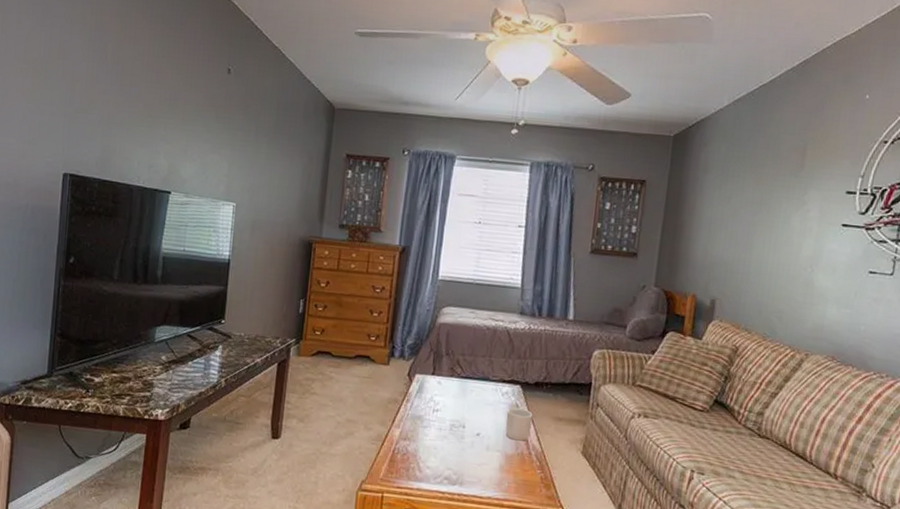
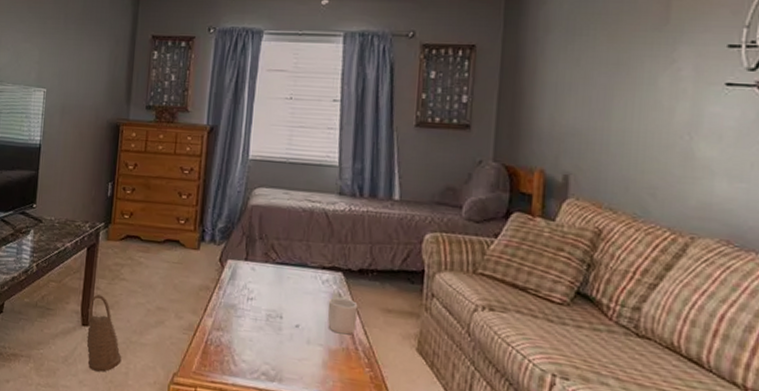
basket: none [276,408,312,482] -> present [86,294,122,372]

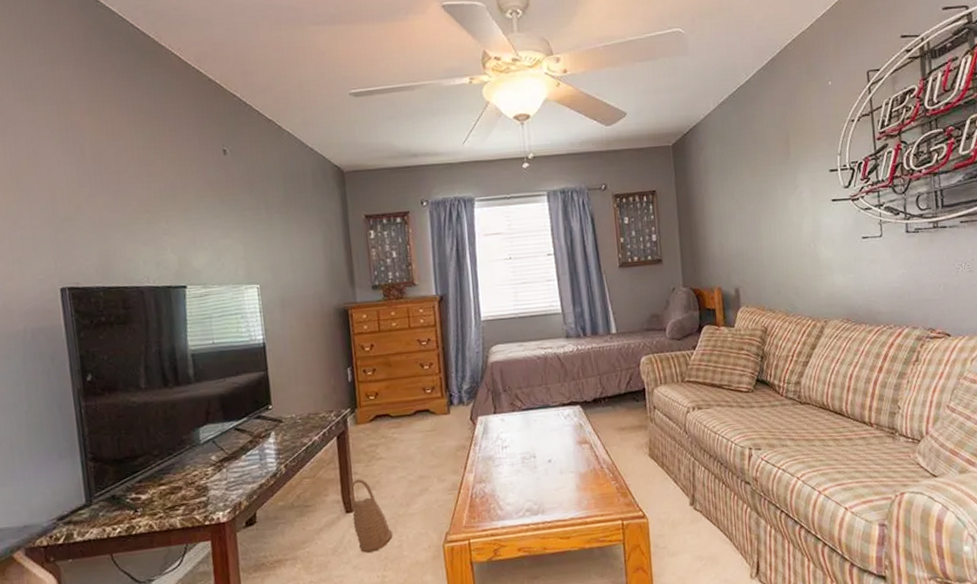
mug: present [327,297,358,335] -> none [572,426,599,459]

